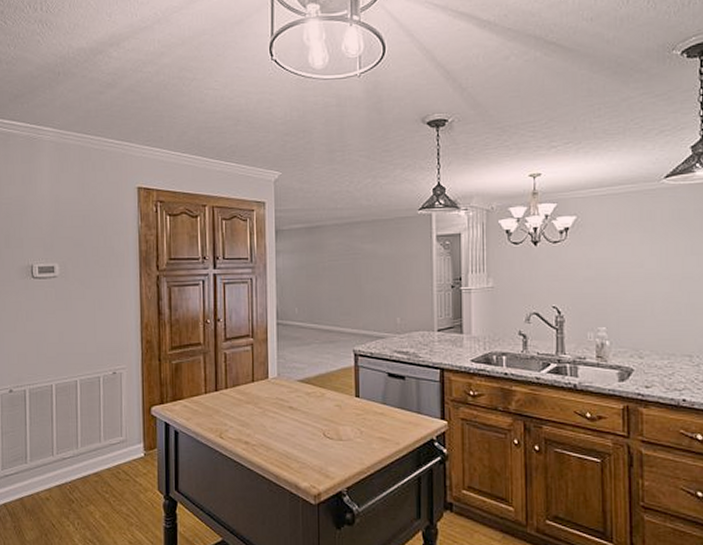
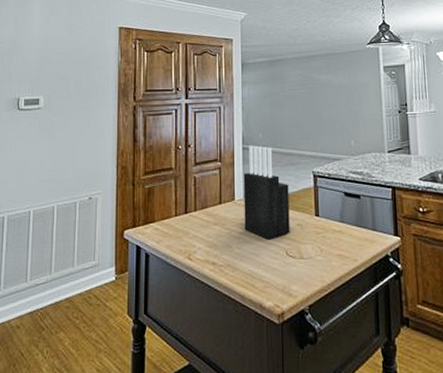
knife block: none [277,320,328,420] -> present [243,145,290,240]

